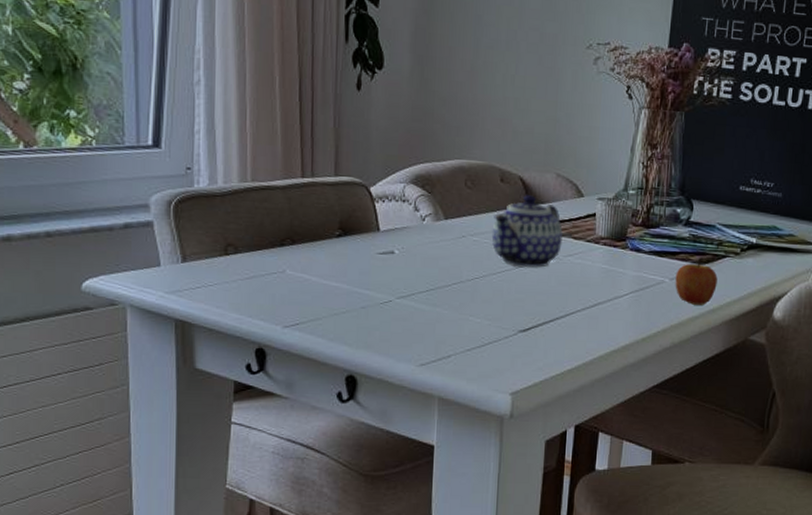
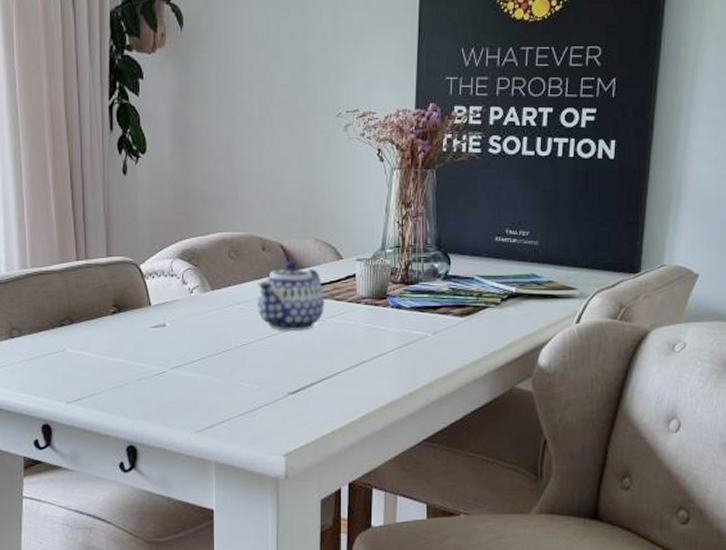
apple: present [675,257,718,305] -> none [438,309,480,357]

